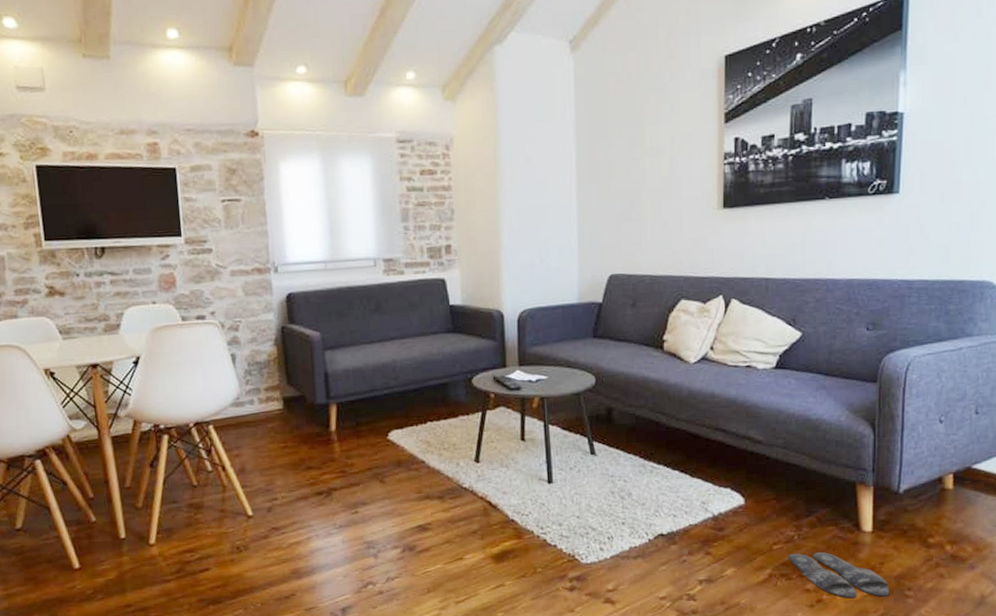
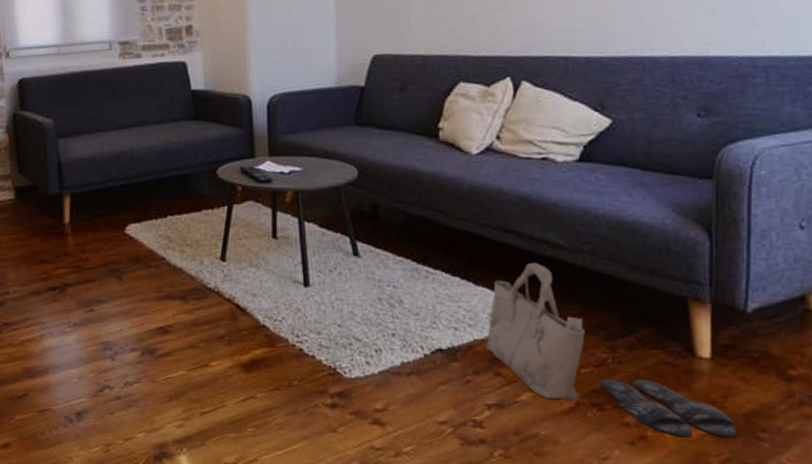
handbag: none [698,456,777,572] -> present [485,262,585,400]

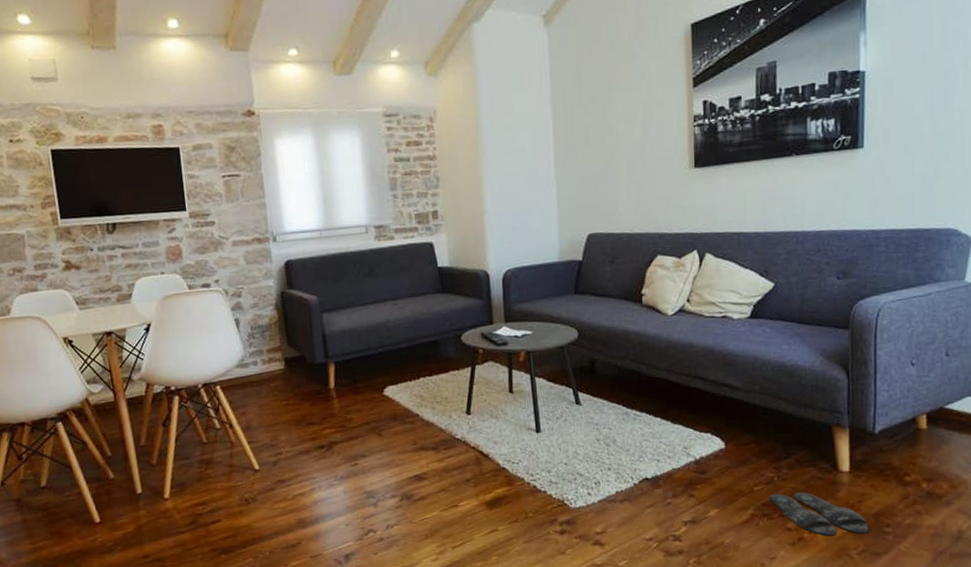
handbag: present [485,262,585,400] -> none [681,402,757,513]

